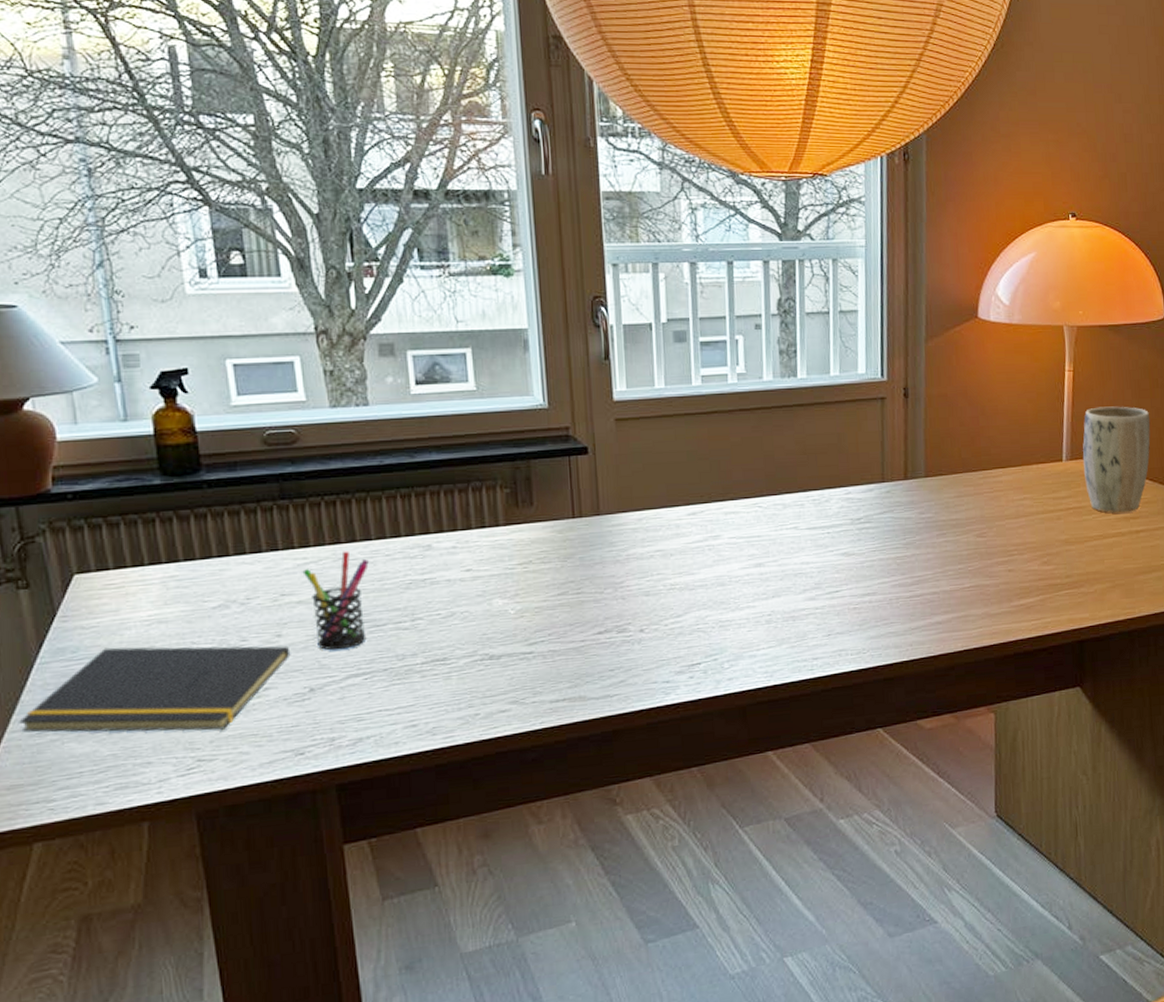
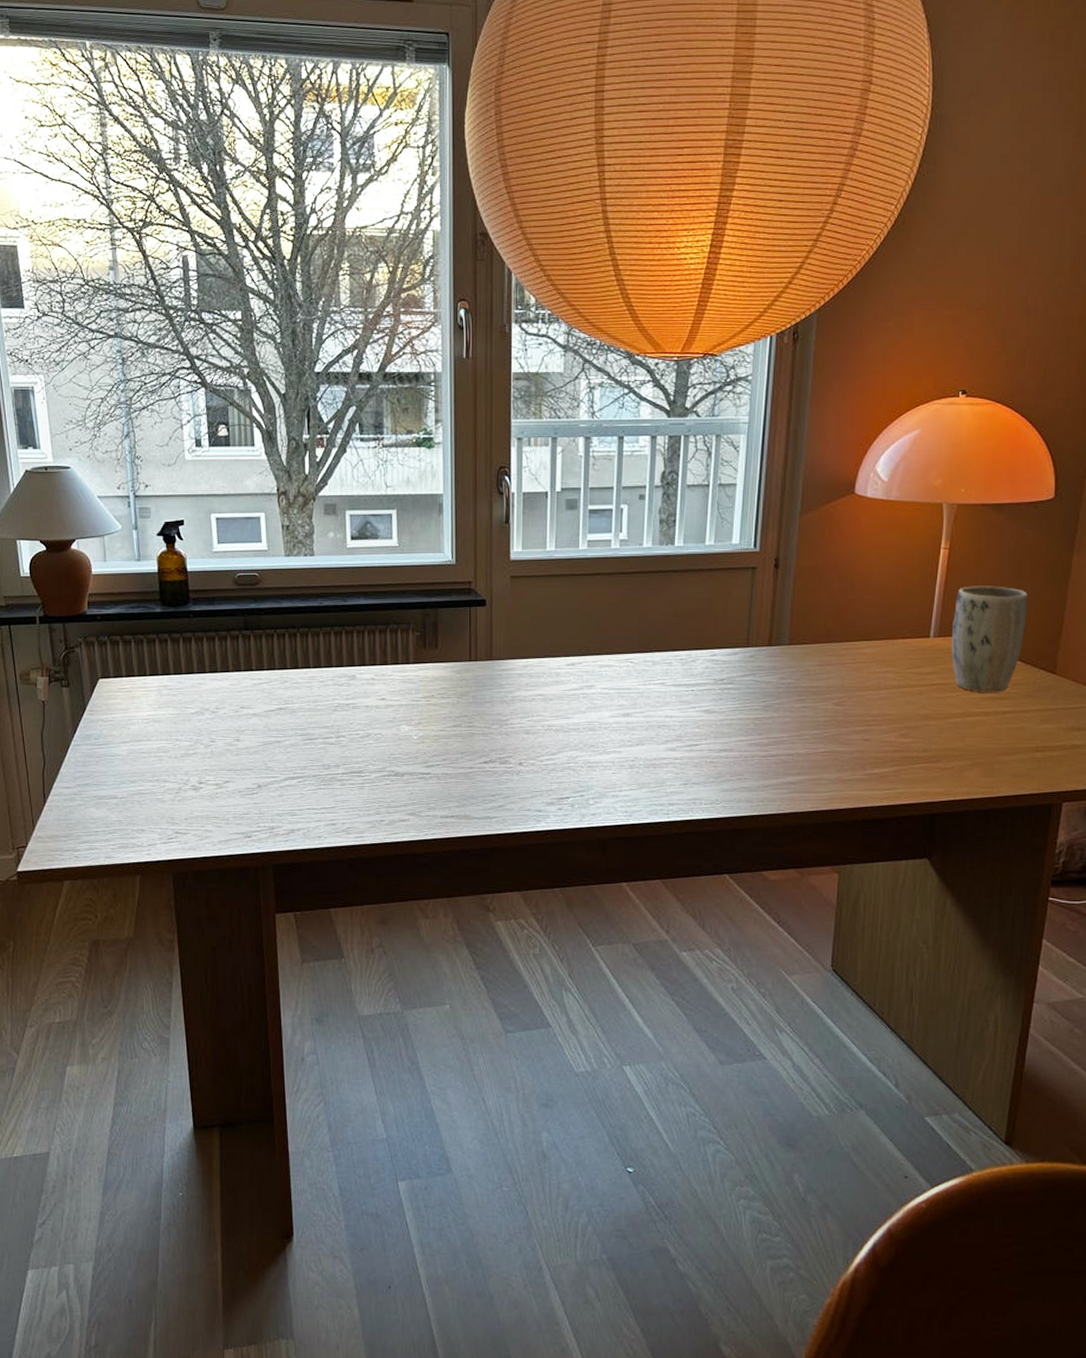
notepad: present [19,645,291,733] -> none [58,738,246,812]
pen holder: present [302,550,370,651] -> none [257,675,308,756]

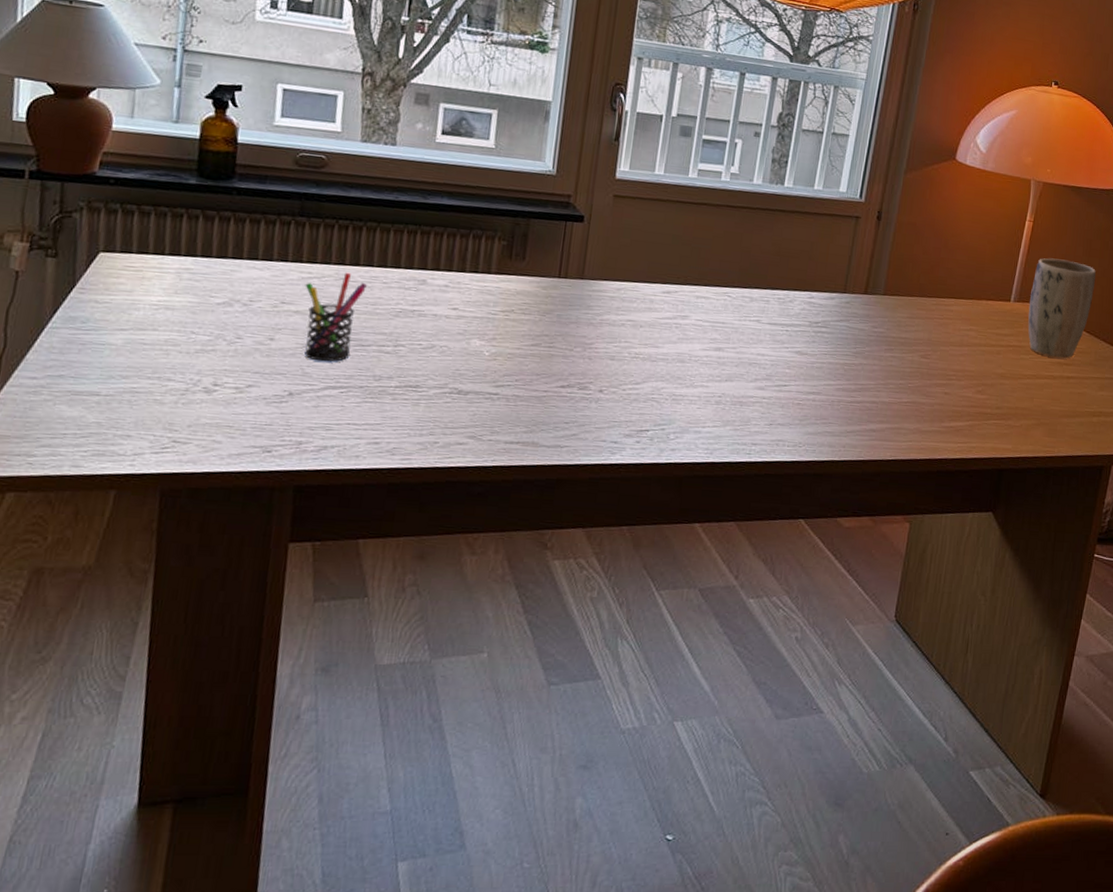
pen holder: none [257,675,308,756] -> present [304,272,368,362]

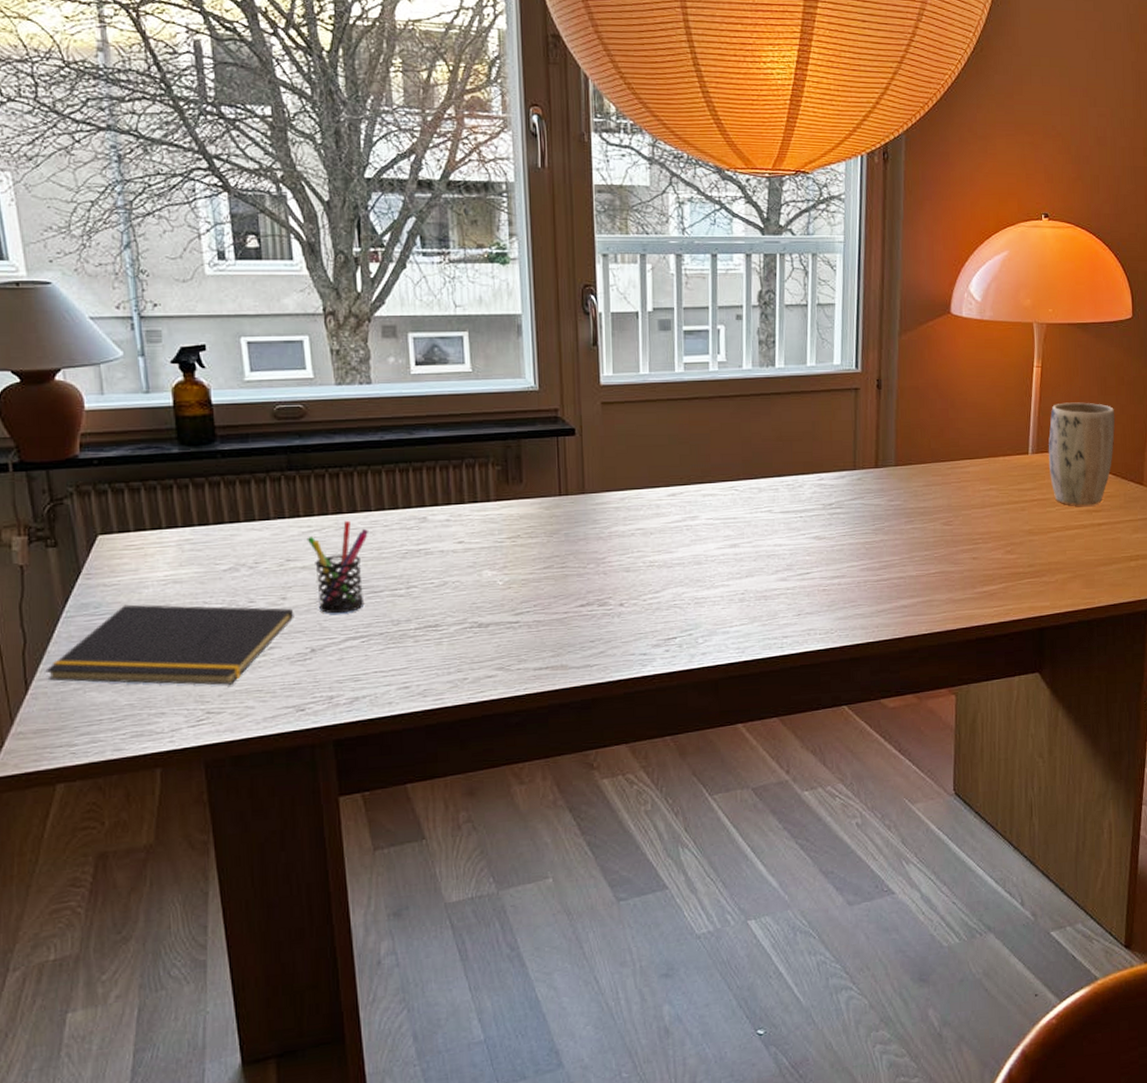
notepad: none [19,323,279,418] -> present [45,604,294,686]

